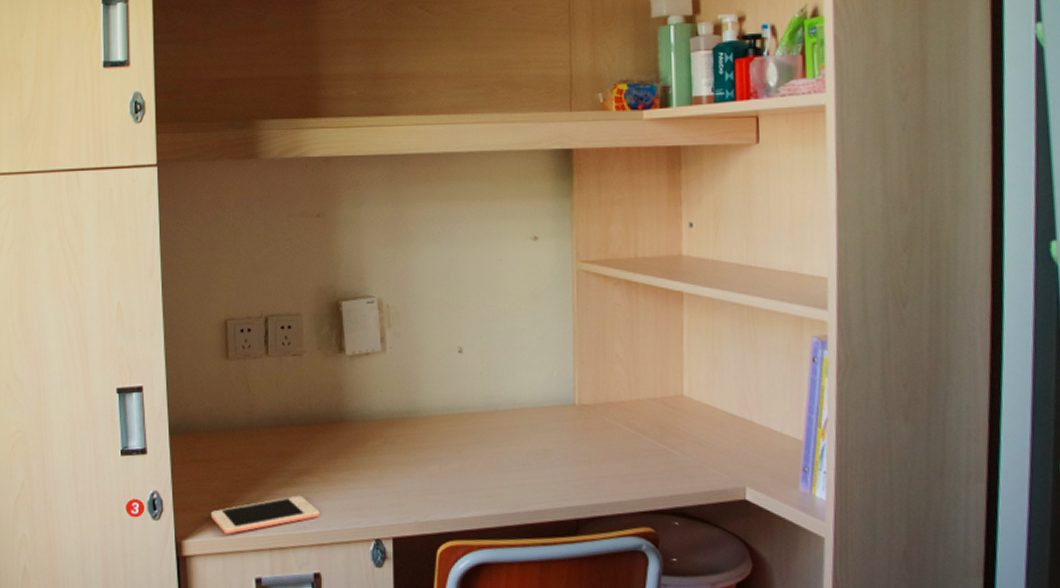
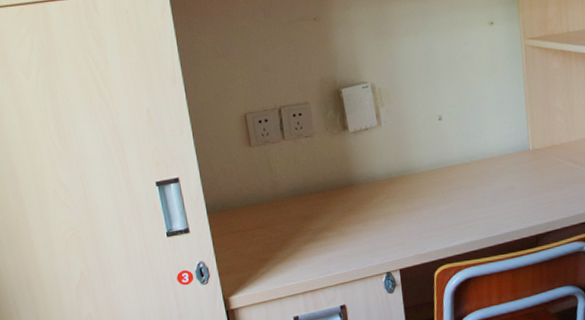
cell phone: present [210,495,320,534] -> none [250,247,340,287]

